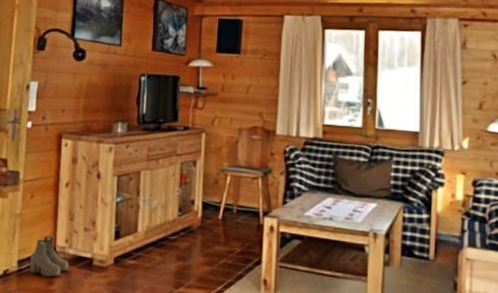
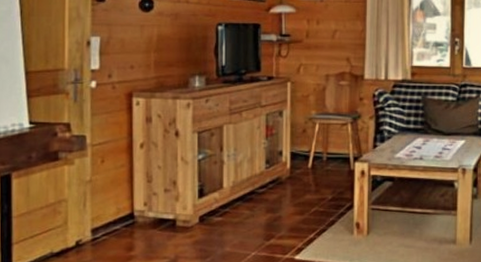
boots: present [29,236,69,278] -> none [105,201,149,243]

